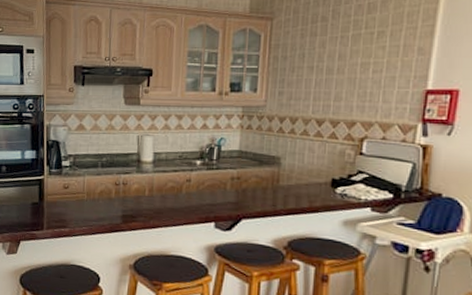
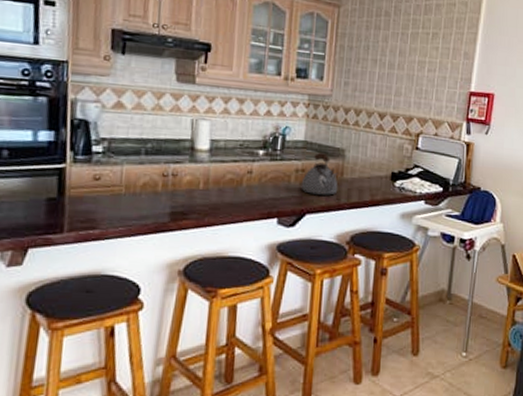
kettle: none [236,161,274,202] -> present [301,153,338,195]

